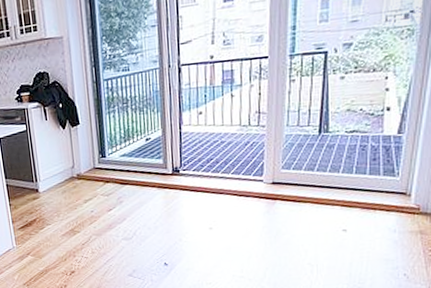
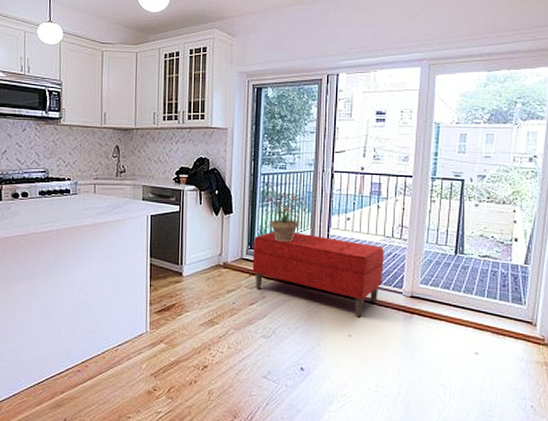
bench: none [104,134,242,210] -> present [252,231,384,318]
potted plant: none [113,94,151,147] -> present [265,192,301,243]

